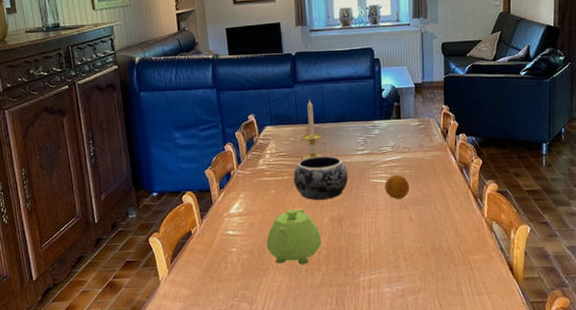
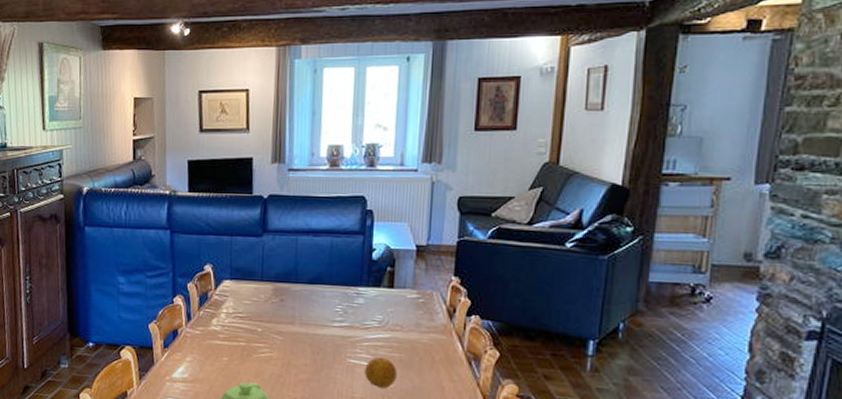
decorative bowl: present [293,155,349,200] -> none [250,322,320,377]
candle: present [302,99,324,160] -> none [264,253,292,325]

